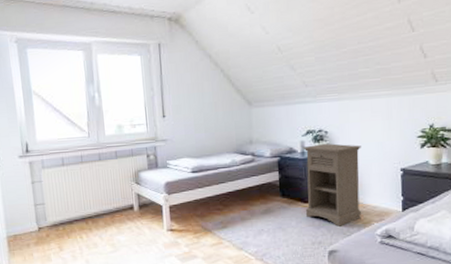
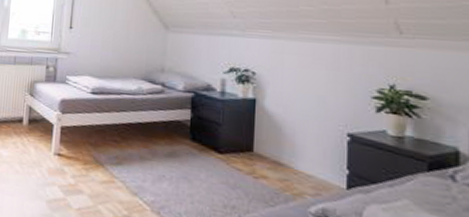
nightstand: present [302,143,361,227] -> none [218,85,297,192]

